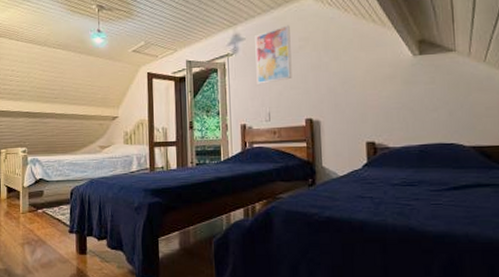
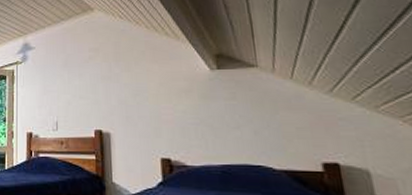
wall art: present [255,25,292,84] -> none [44,36,81,93]

